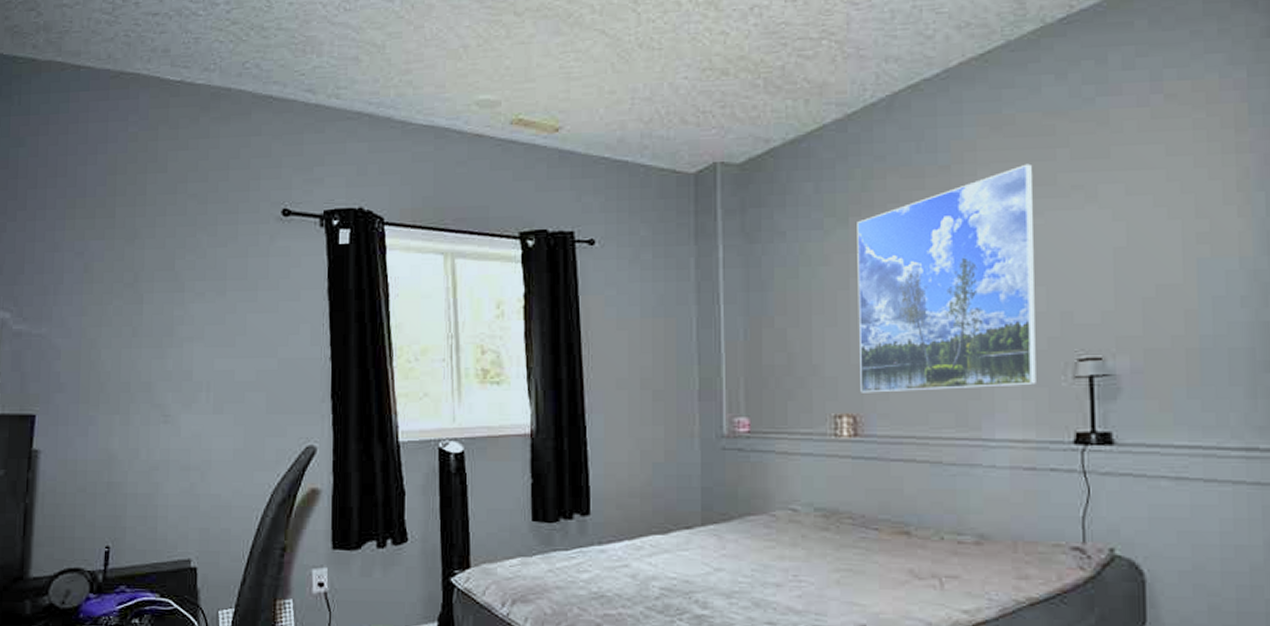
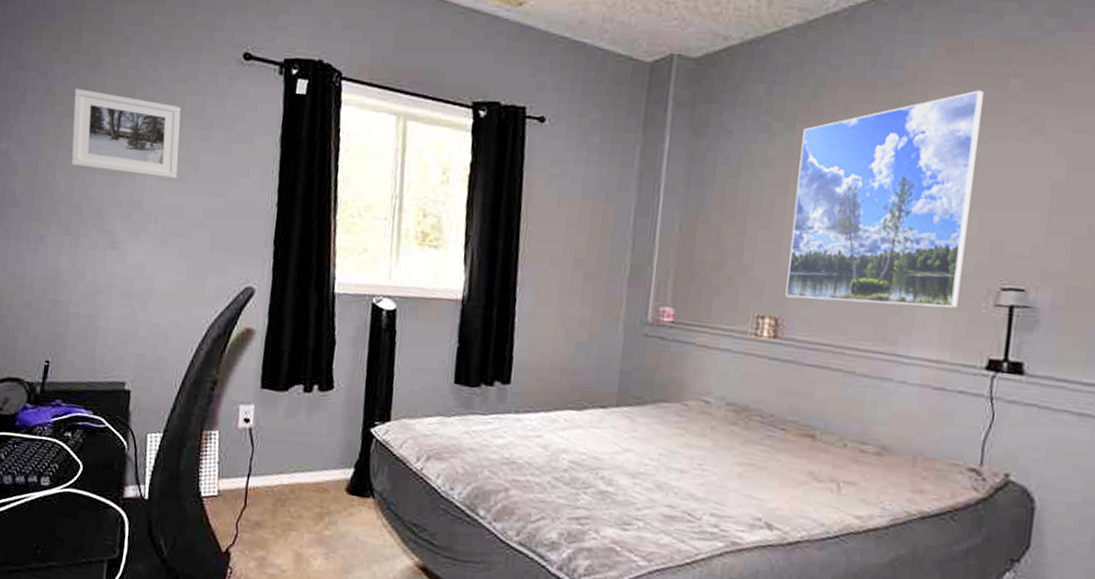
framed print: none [112,264,226,345] -> present [71,89,181,180]

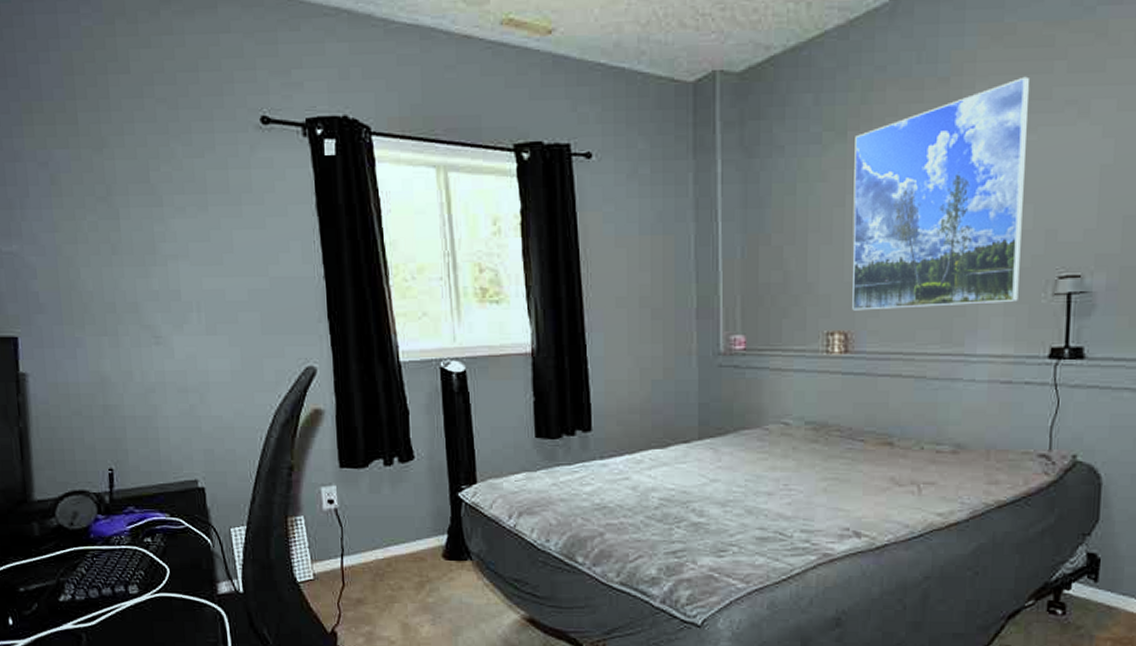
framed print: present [71,89,181,180] -> none [81,176,212,263]

